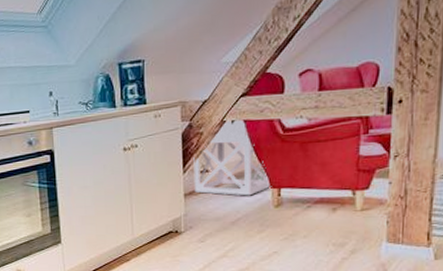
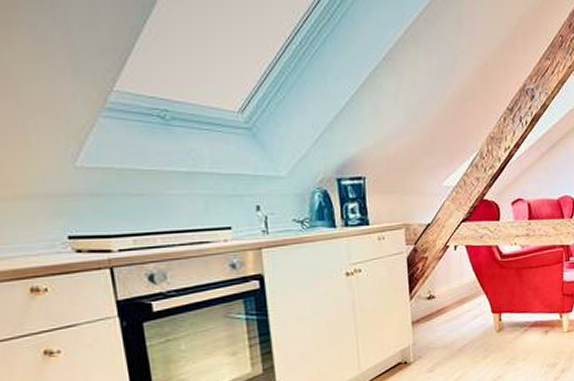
side table: present [193,119,272,196] -> none [419,245,494,322]

